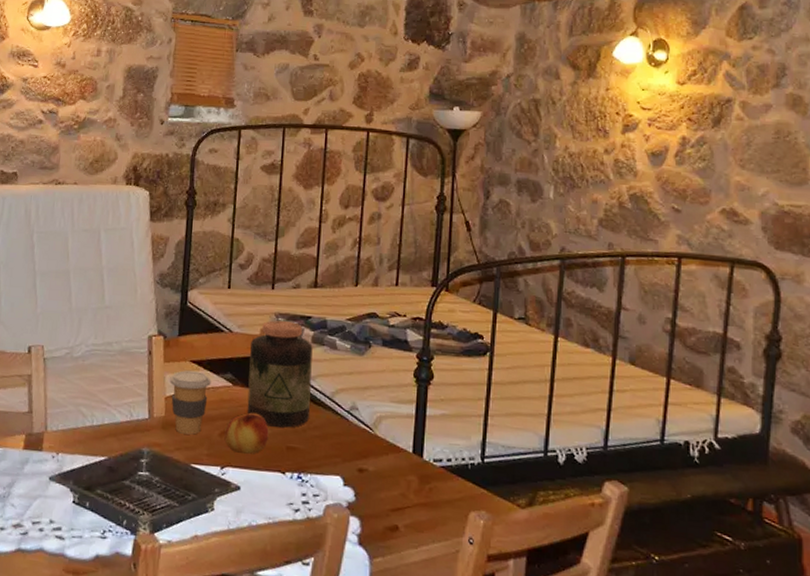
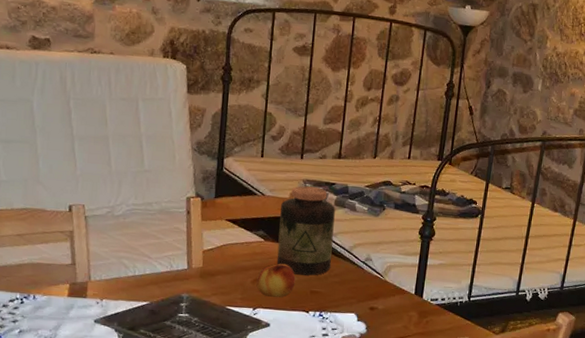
coffee cup: present [170,370,212,435] -> none [207,228,245,282]

